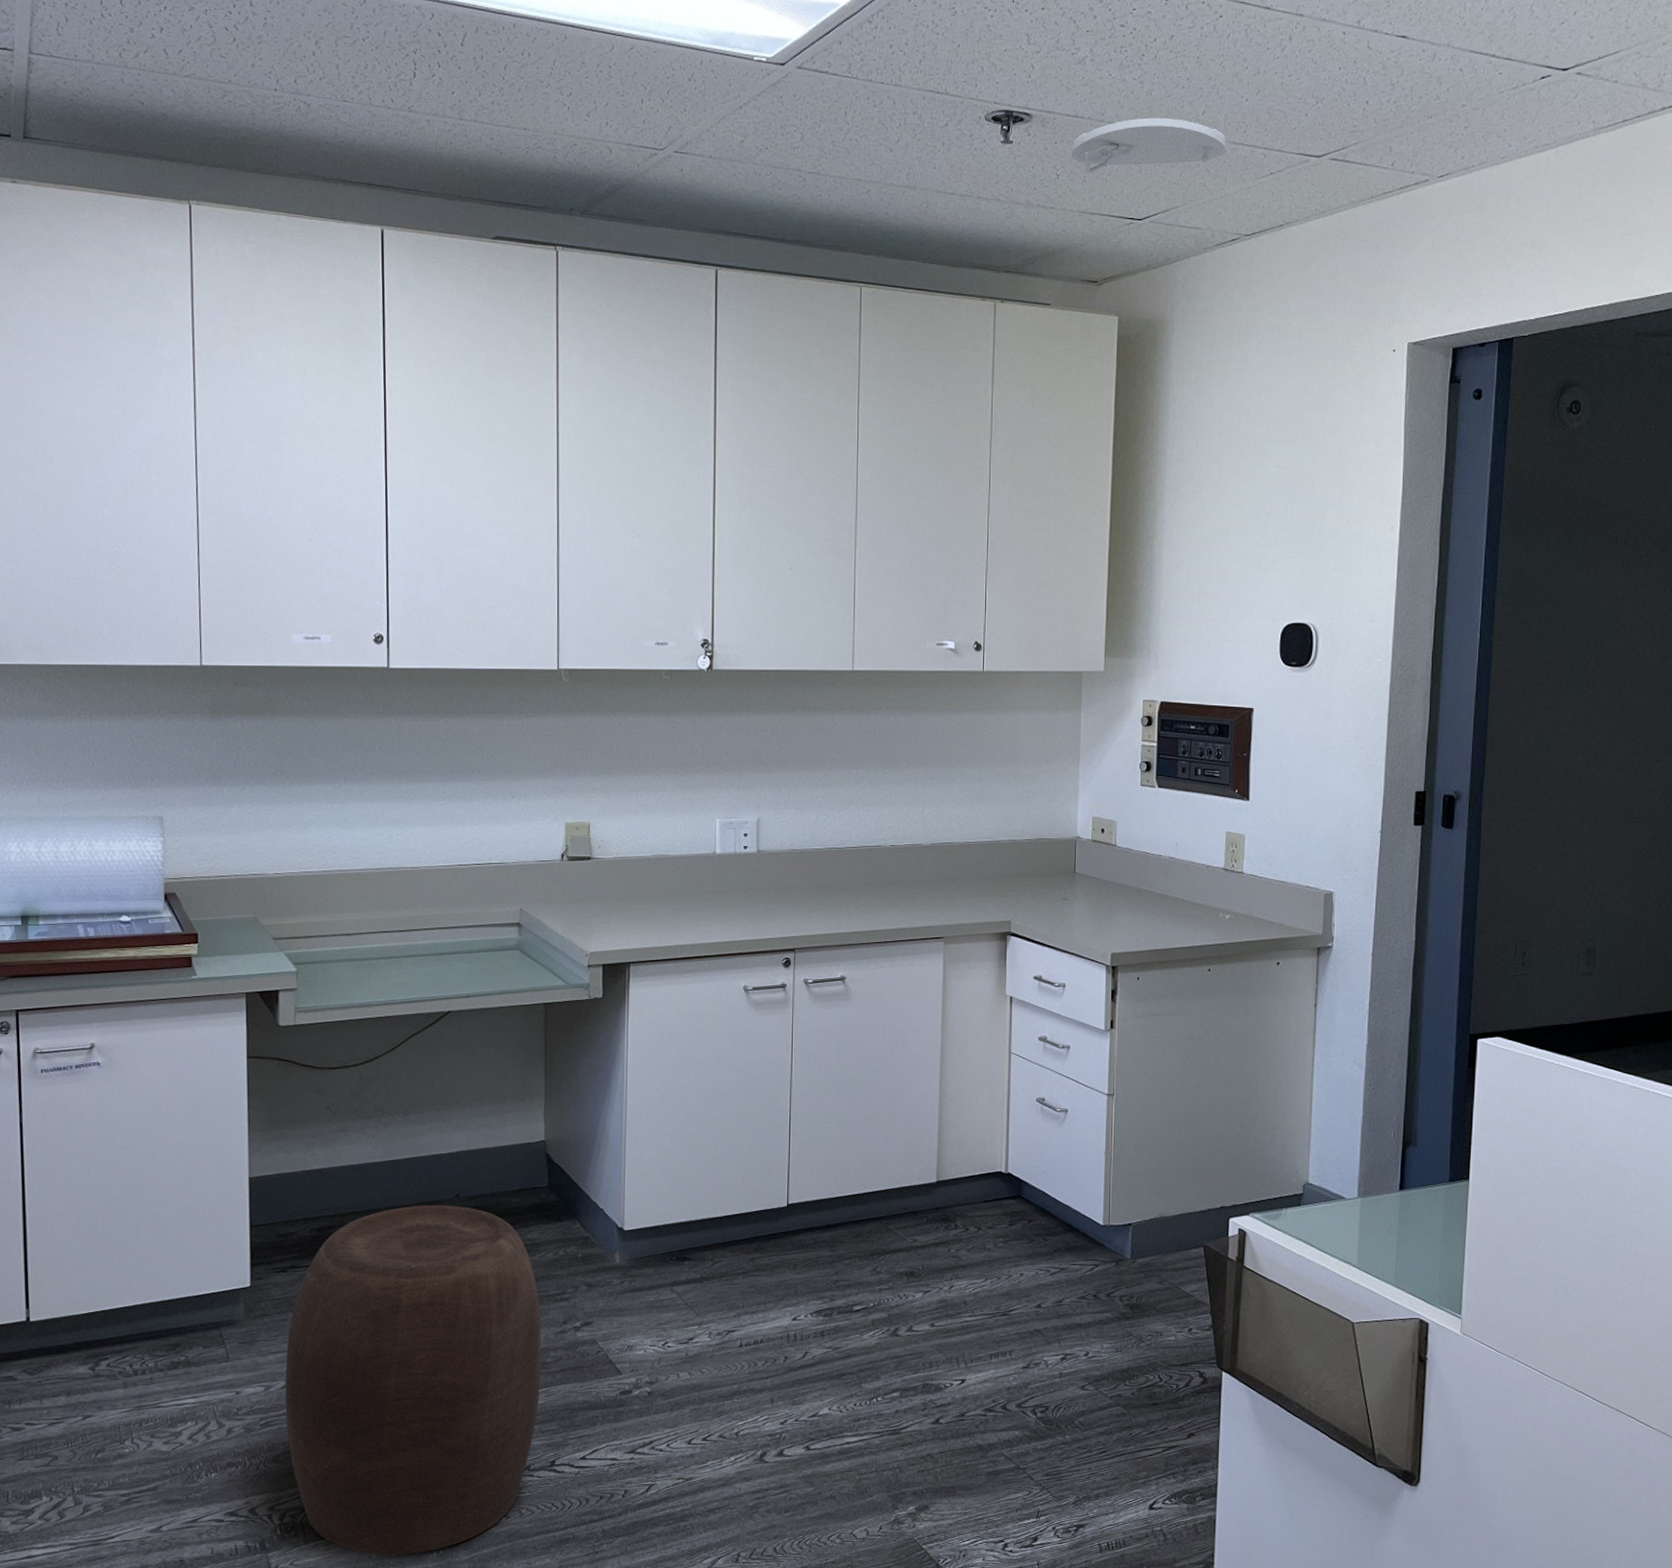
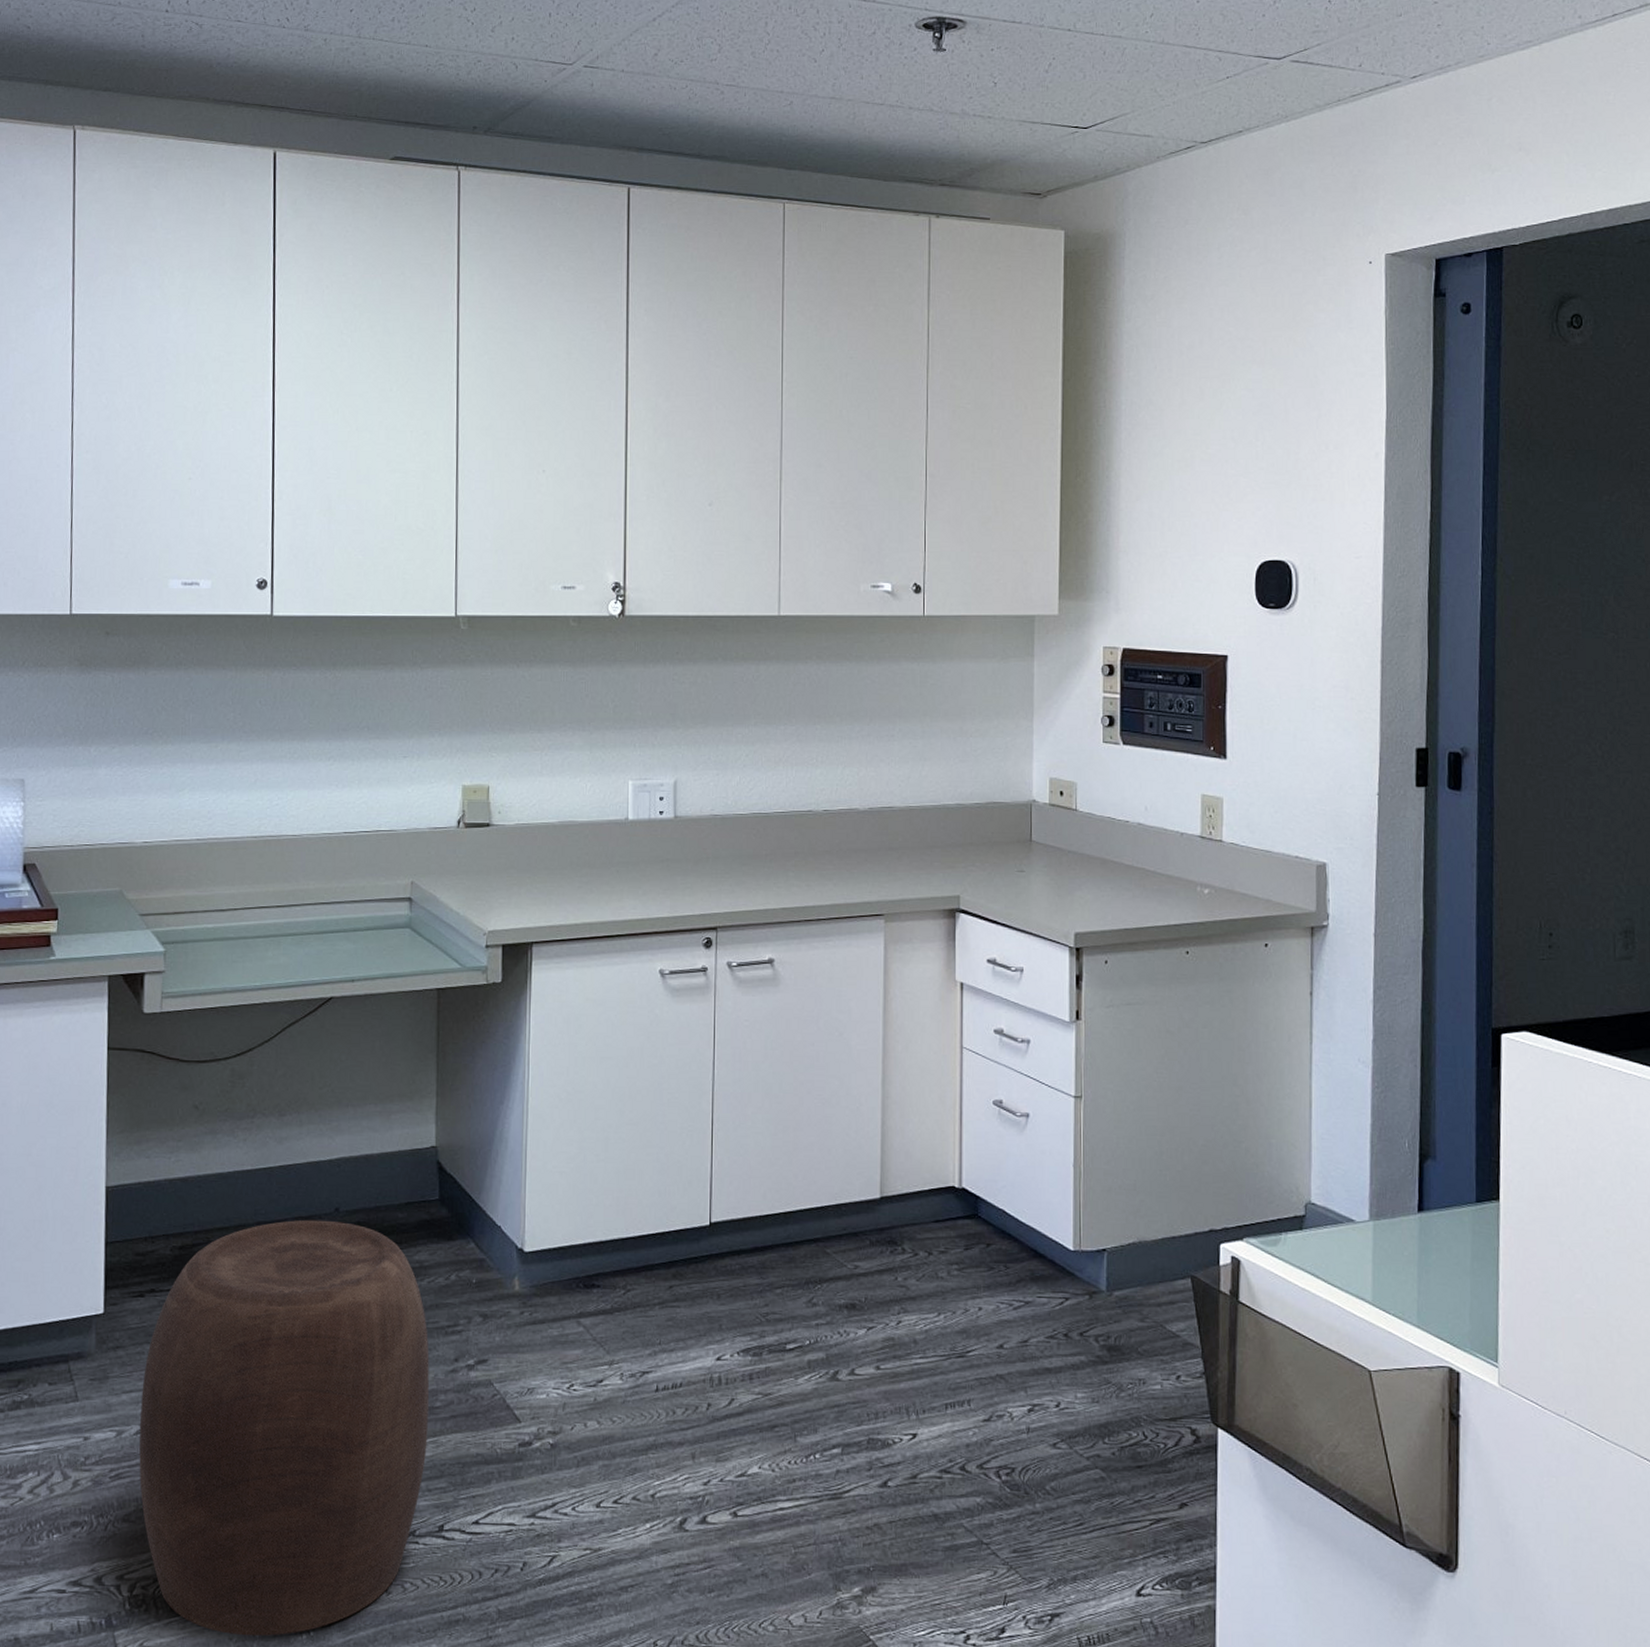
smoke detector: present [1071,117,1226,175] -> none [1009,21,1177,82]

